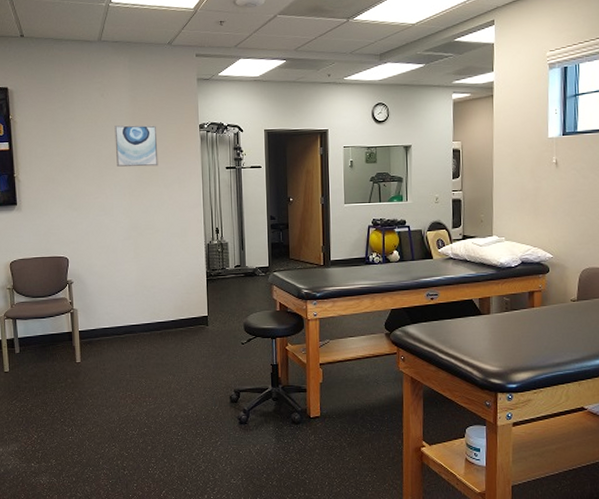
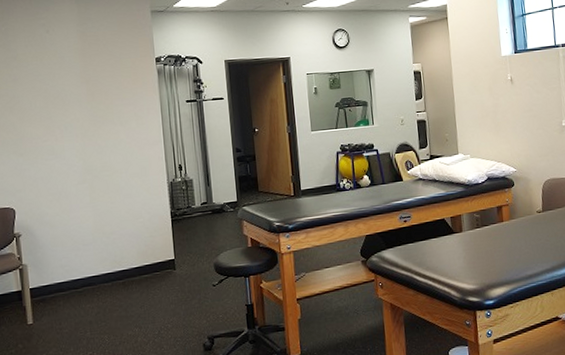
wall art: present [114,125,158,167] -> none [62,60,113,106]

